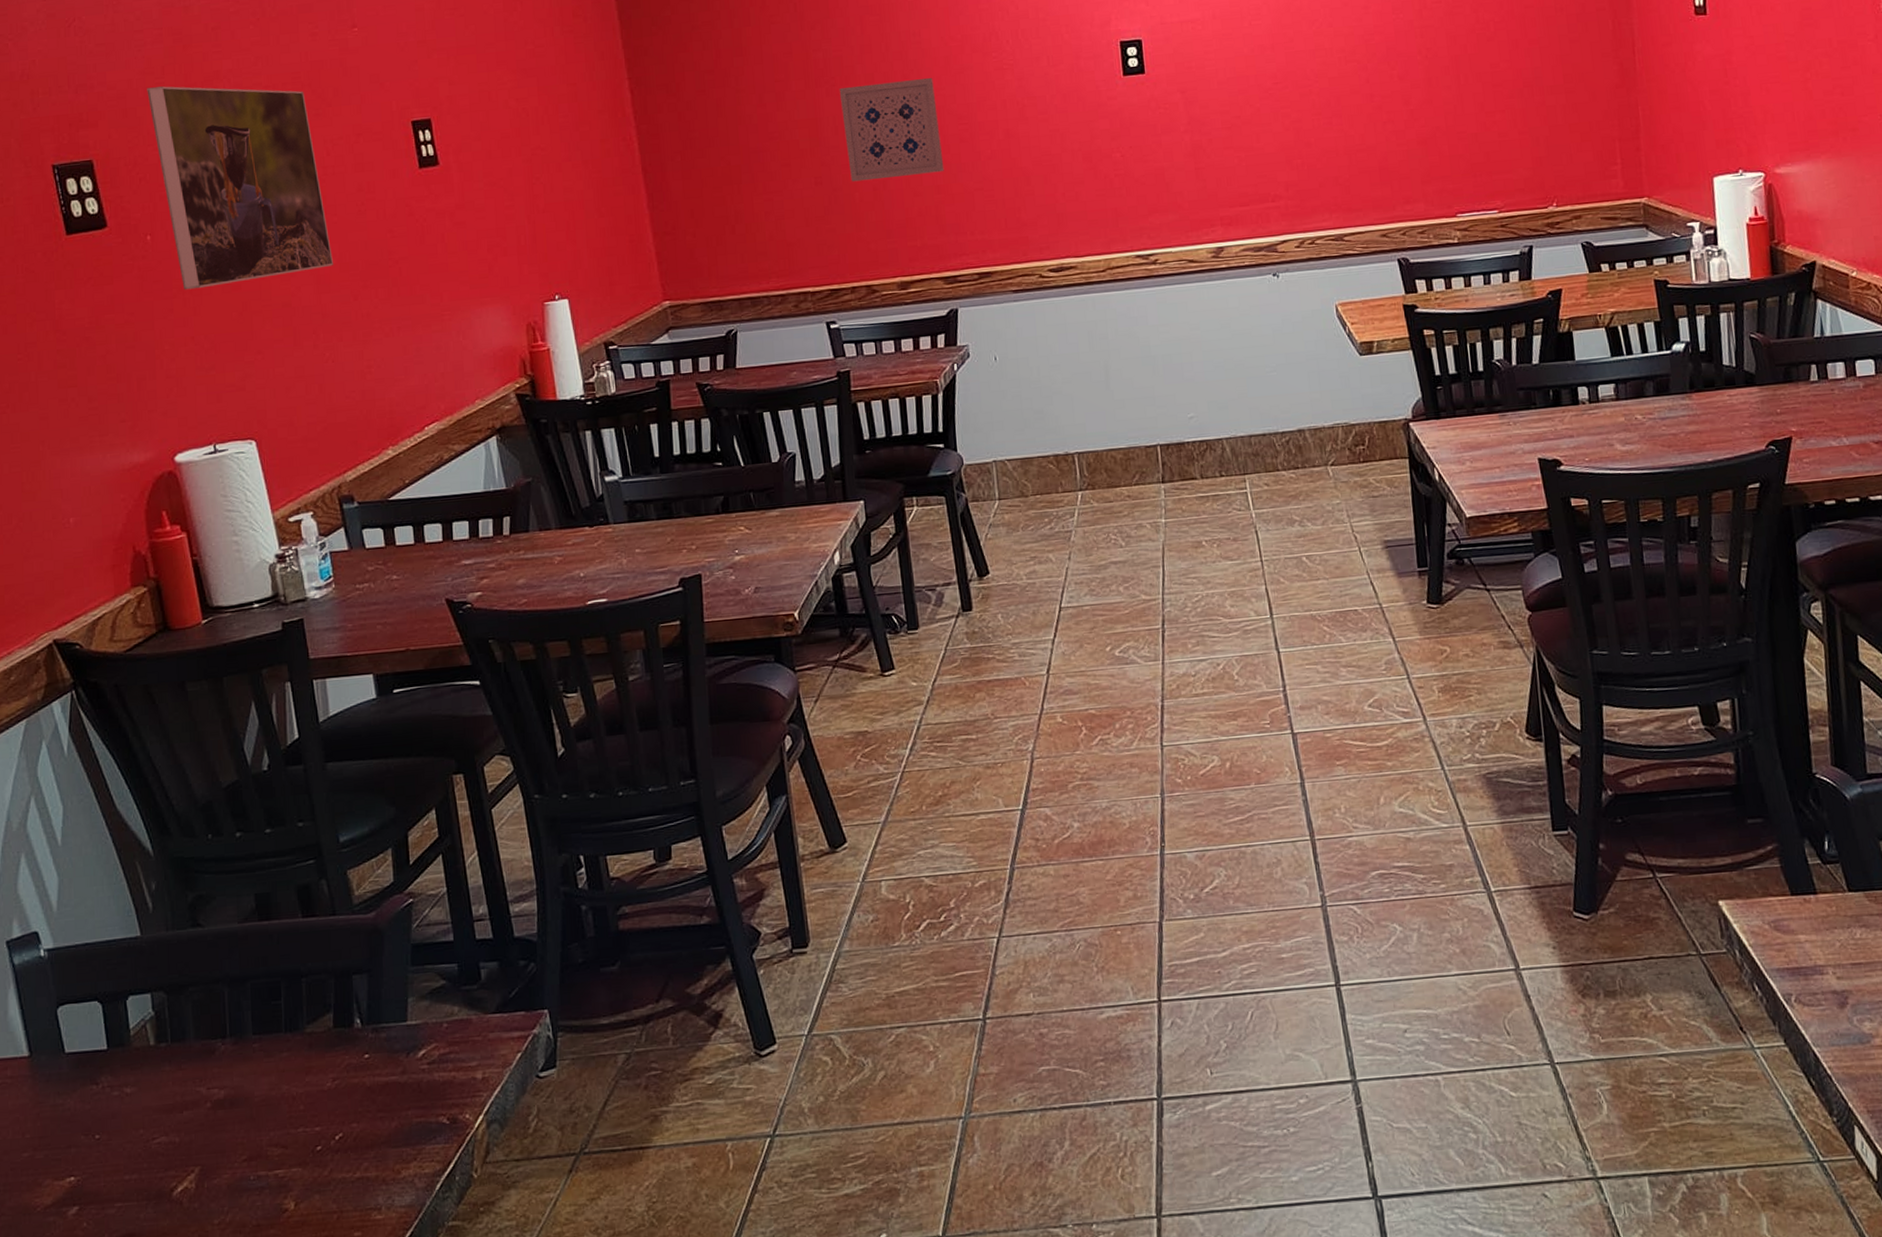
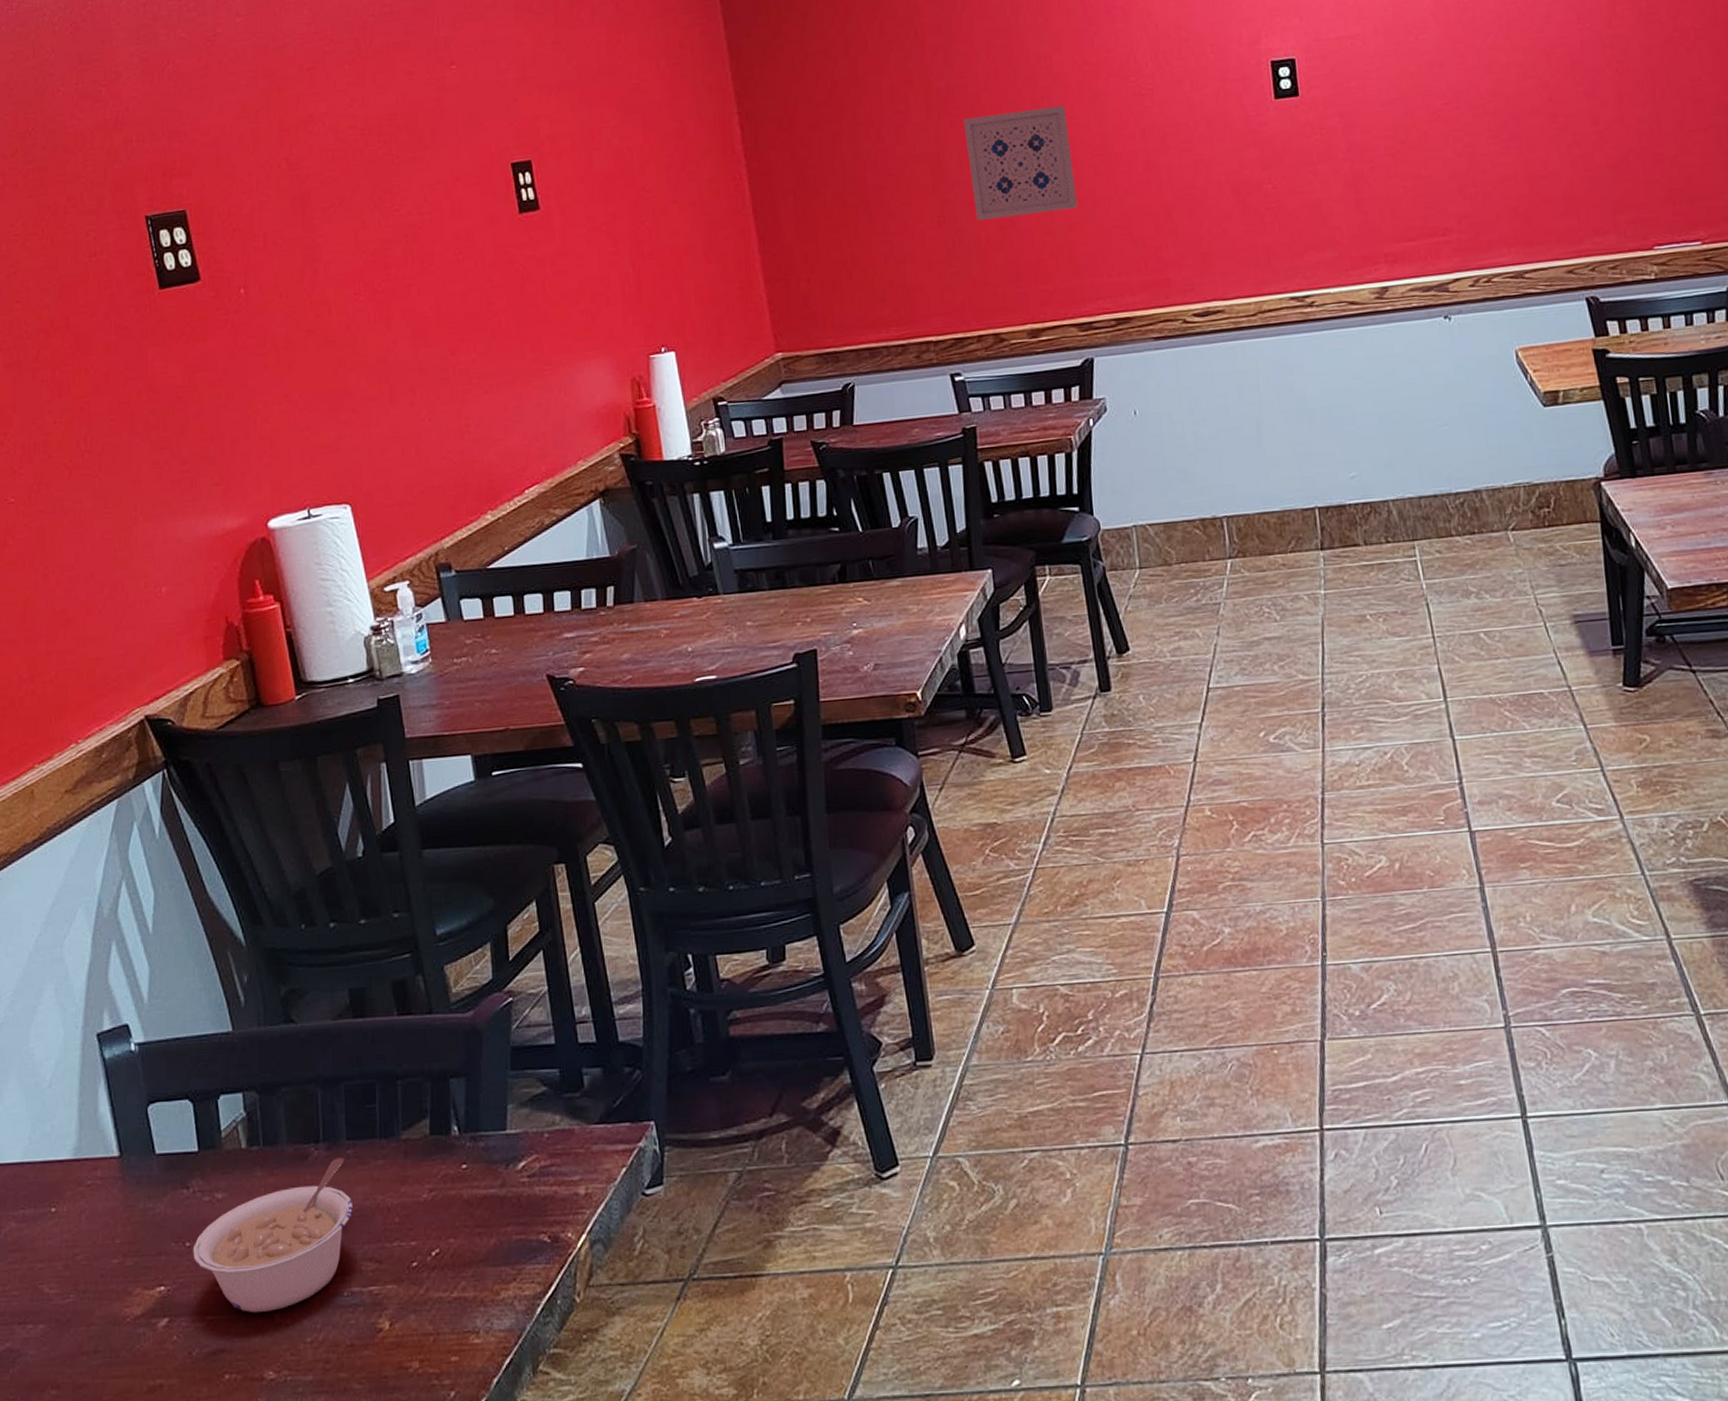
legume: none [102,1051,260,1199] -> present [192,1157,354,1313]
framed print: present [147,86,334,290] -> none [241,131,431,346]

